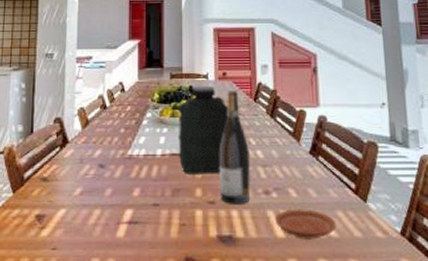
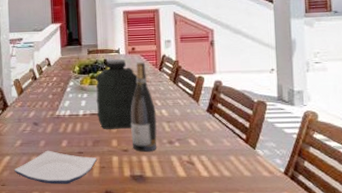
plate: none [69,201,177,247] -> present [14,150,98,184]
plate: present [274,209,337,240] -> none [177,155,229,178]

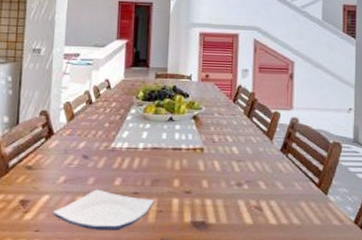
water jug: present [96,58,138,129] -> none [159,85,209,167]
wine bottle: present [130,62,157,152] -> none [196,91,226,194]

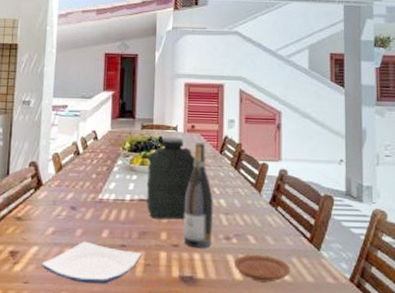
water jug: none [159,85,209,167] -> present [145,136,195,220]
wine bottle: none [196,91,226,194] -> present [183,142,213,248]
plate: none [244,199,299,226] -> present [233,254,291,283]

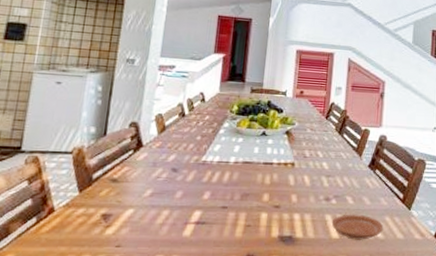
plate: present [41,241,142,284] -> none [136,203,243,246]
water jug: present [145,136,195,220] -> none [250,101,302,182]
wine bottle: present [183,142,213,248] -> none [285,107,317,209]

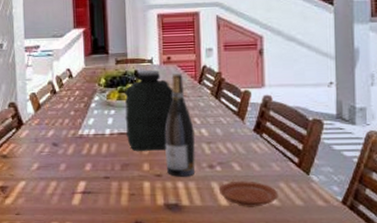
water jug: none [250,101,302,182] -> present [125,69,174,151]
wine bottle: none [285,107,317,209] -> present [164,74,195,177]

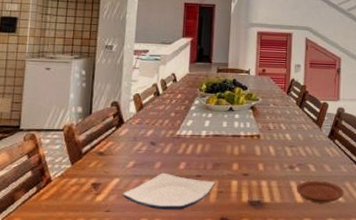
plate: none [30,174,126,213] -> present [122,172,216,210]
water jug: present [125,69,174,151] -> none [220,79,265,152]
wine bottle: present [164,74,195,177] -> none [253,84,280,176]

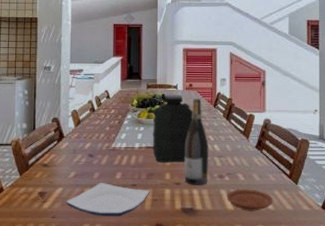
water jug: none [220,79,265,152] -> present [152,94,193,163]
wine bottle: none [253,84,280,176] -> present [184,98,209,185]

